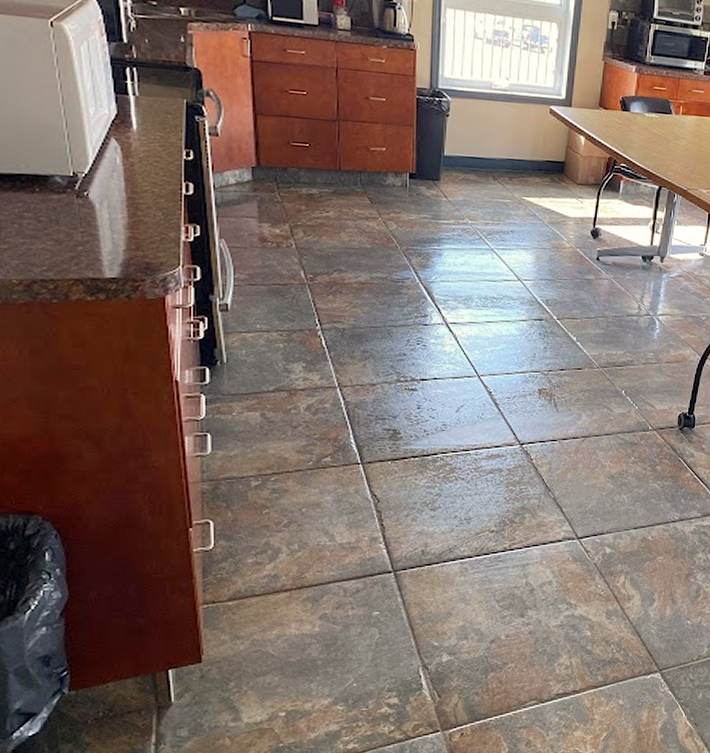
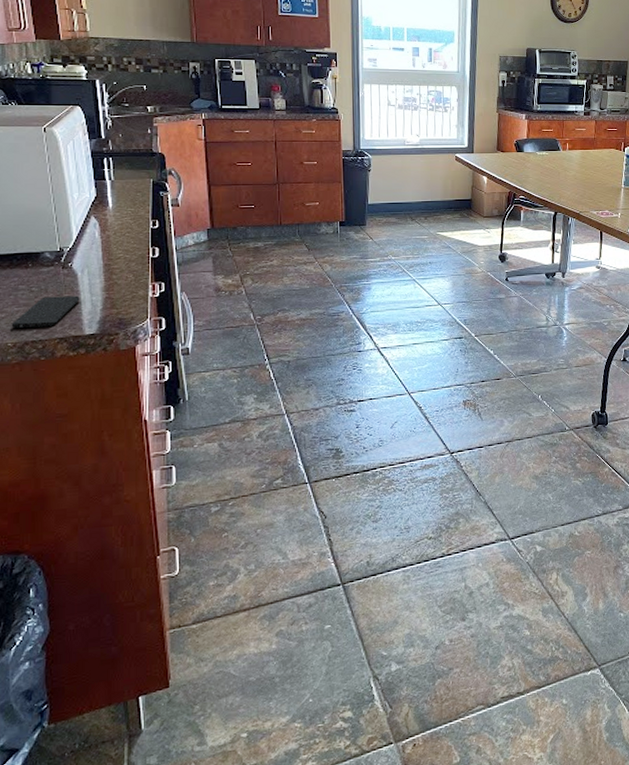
smartphone: none [15,229,99,265] -> present [11,295,80,328]

